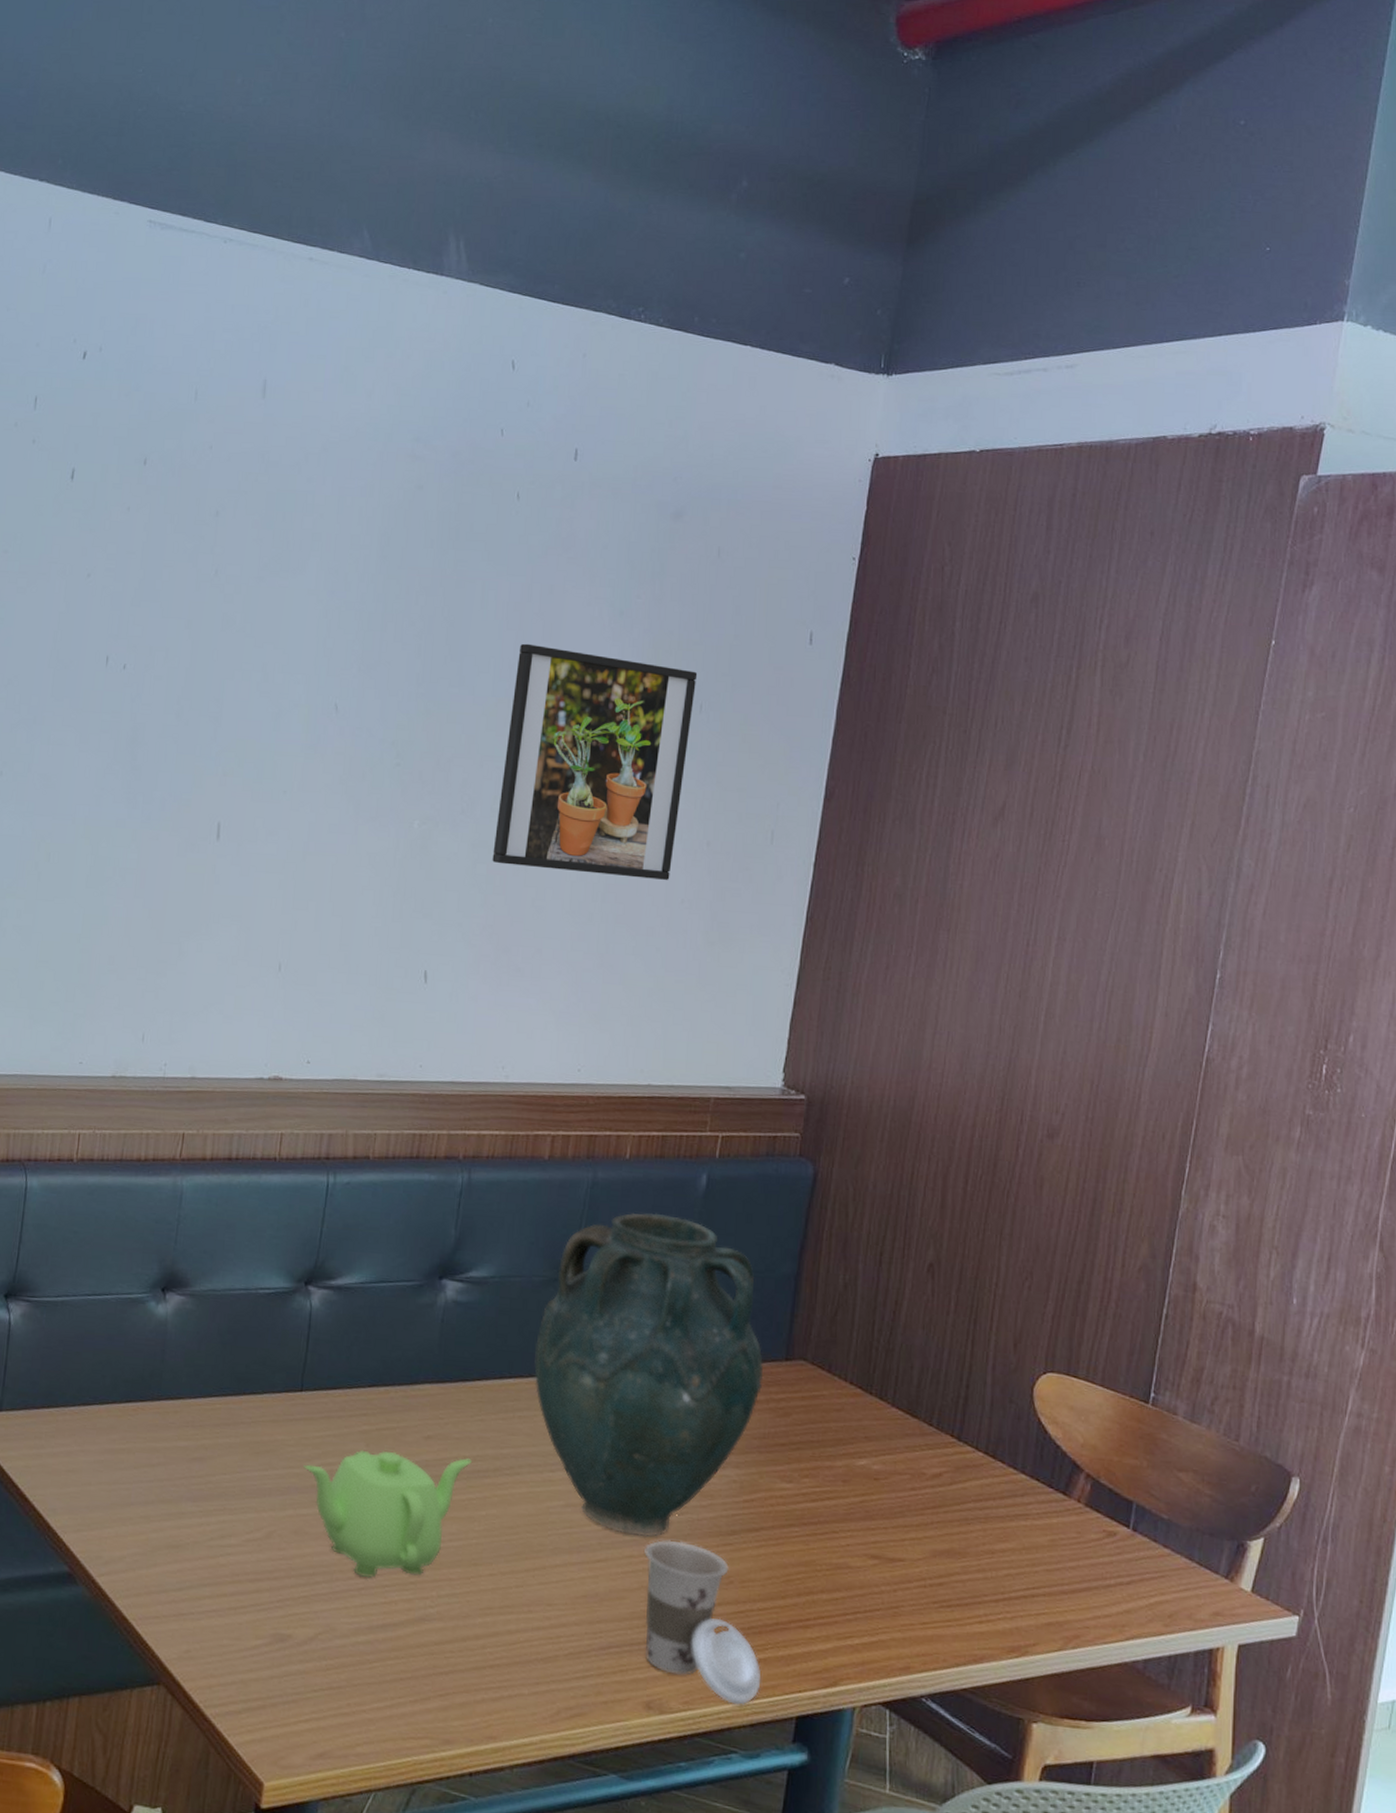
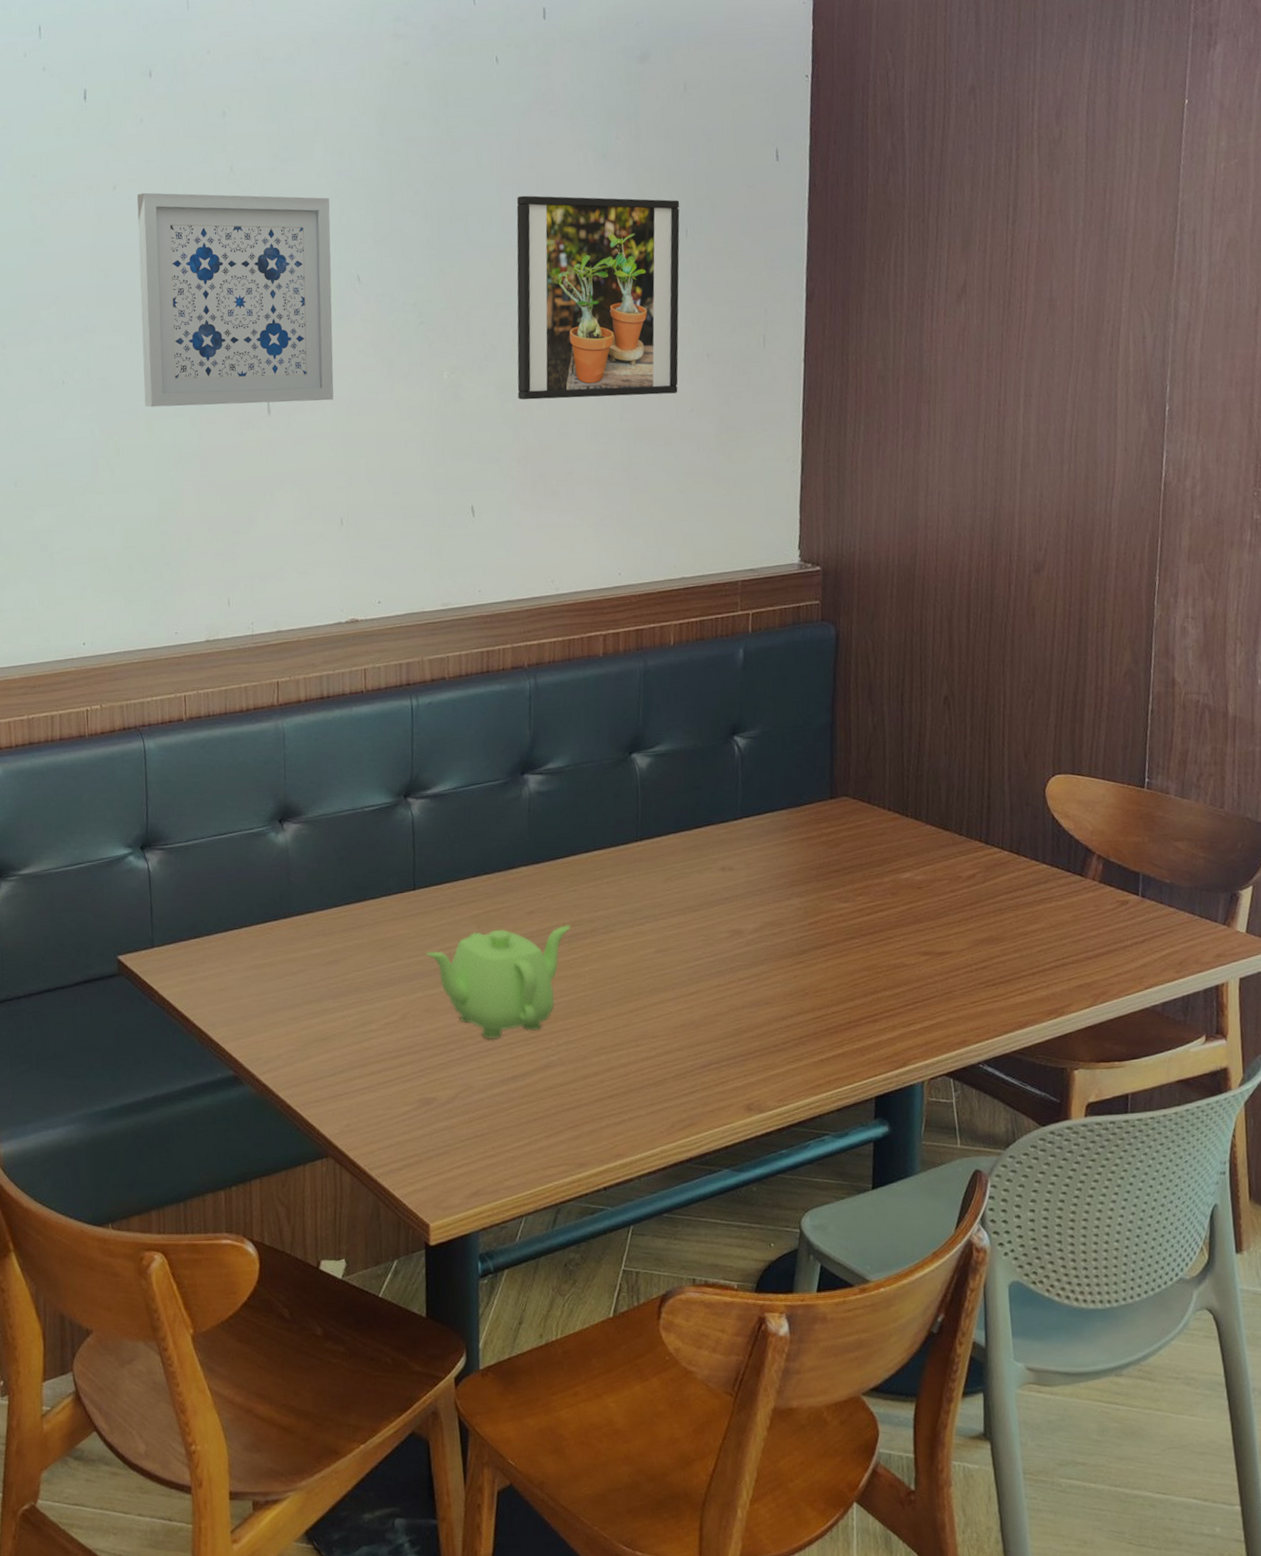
wall art: none [85,584,317,834] -> present [137,192,334,407]
vase: present [534,1213,764,1537] -> none [613,689,813,968]
cup: present [644,1540,761,1705] -> none [729,966,842,1095]

